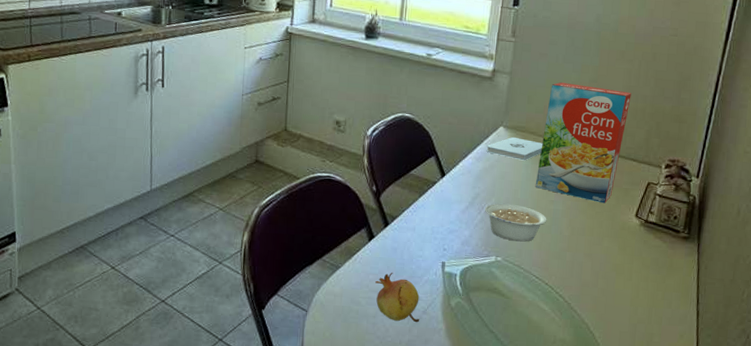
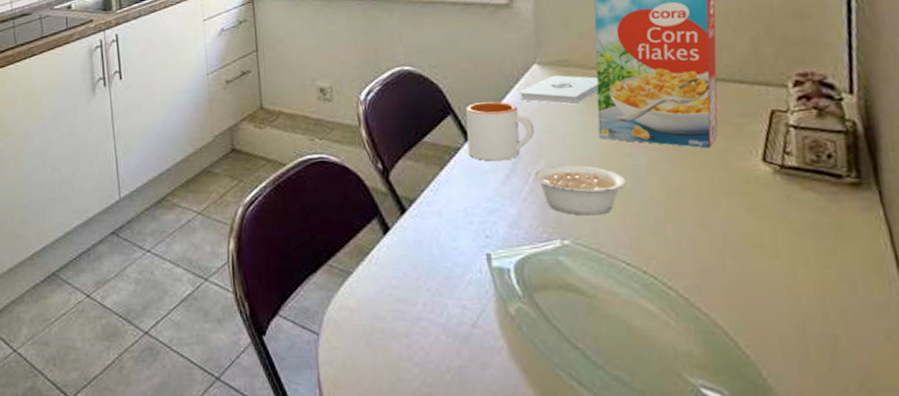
fruit: present [374,273,420,322] -> none [399,274,470,340]
mug: none [442,149,493,196] -> present [465,101,535,162]

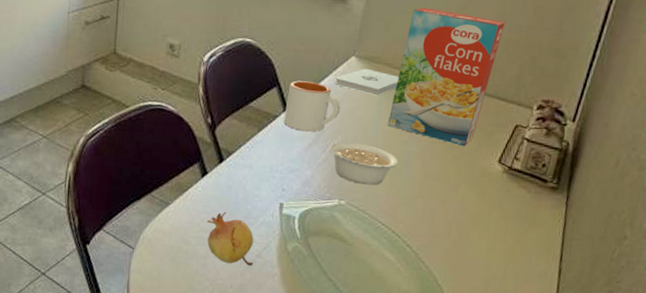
fruit: none [399,274,470,340] -> present [206,212,254,265]

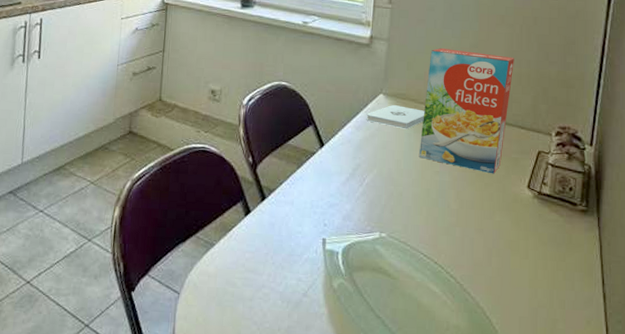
fruit: present [206,212,254,265] -> none [251,250,300,306]
mug: present [283,80,341,132] -> none [321,118,374,167]
legume: present [330,142,399,185] -> none [367,174,433,216]

